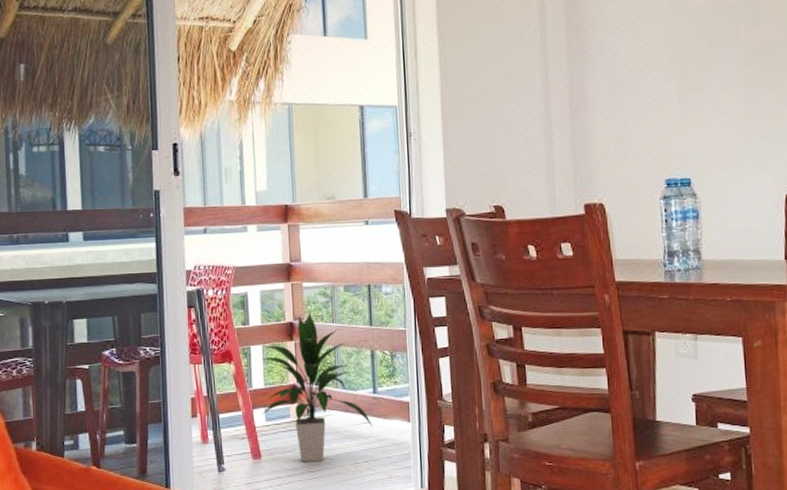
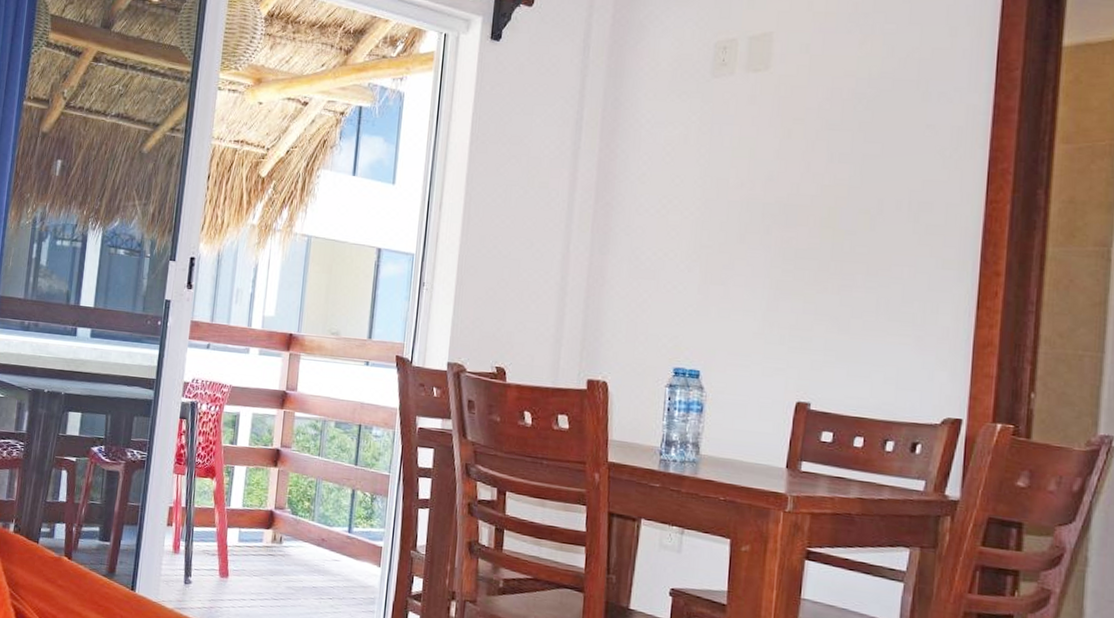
indoor plant: present [262,313,373,462] -> none [236,443,343,591]

